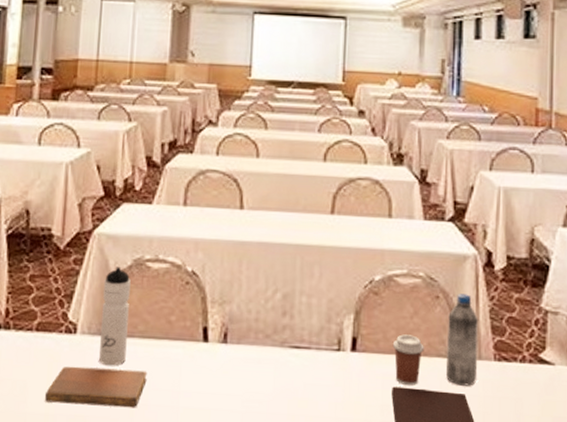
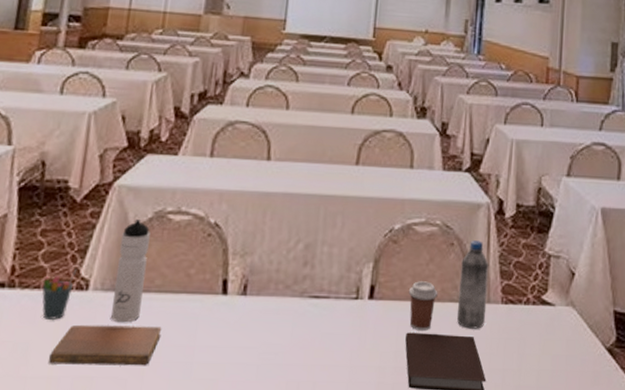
pen holder: none [34,313,64,361] -> present [42,269,76,320]

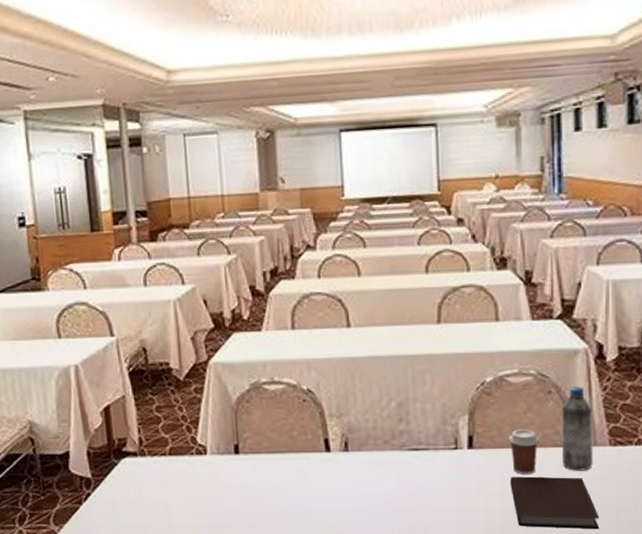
pen holder: present [42,269,76,320] -> none [167,438,193,480]
notebook: present [49,324,162,366] -> none [187,482,278,515]
water bottle: present [111,220,150,323] -> none [225,392,255,480]

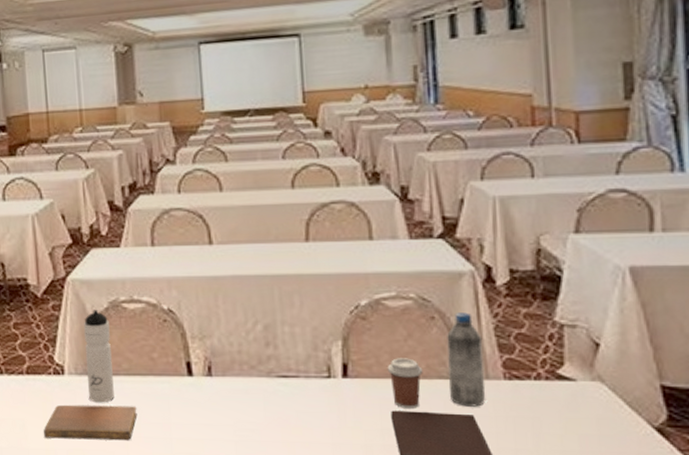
notebook: none [187,482,278,515] -> present [44,404,138,441]
water bottle: none [225,392,255,480] -> present [83,310,114,403]

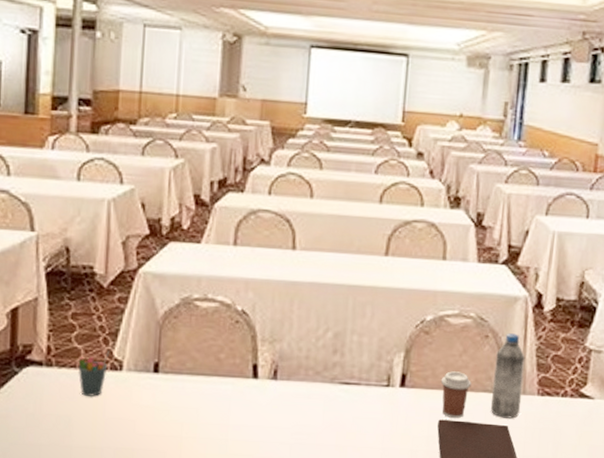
pen holder: none [24,357,51,400] -> present [78,351,109,396]
notebook: present [44,404,138,441] -> none [91,402,196,441]
water bottle: present [83,310,114,403] -> none [146,305,178,402]

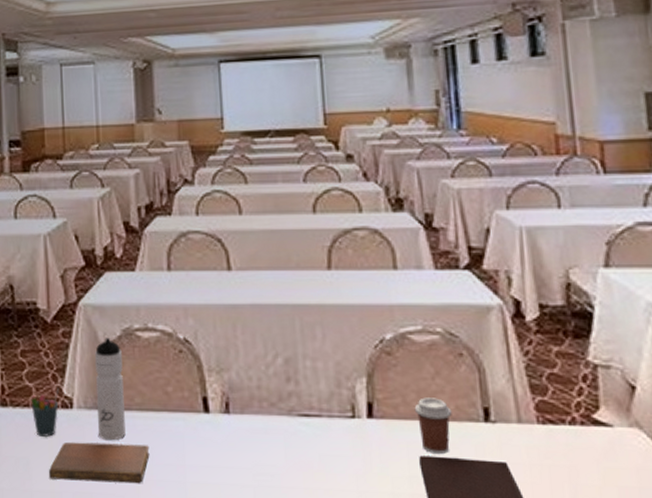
notebook: none [91,402,196,441] -> present [49,442,150,484]
water bottle: none [146,305,178,402] -> present [94,338,126,441]
water bottle: present [490,333,526,419] -> none [476,349,519,453]

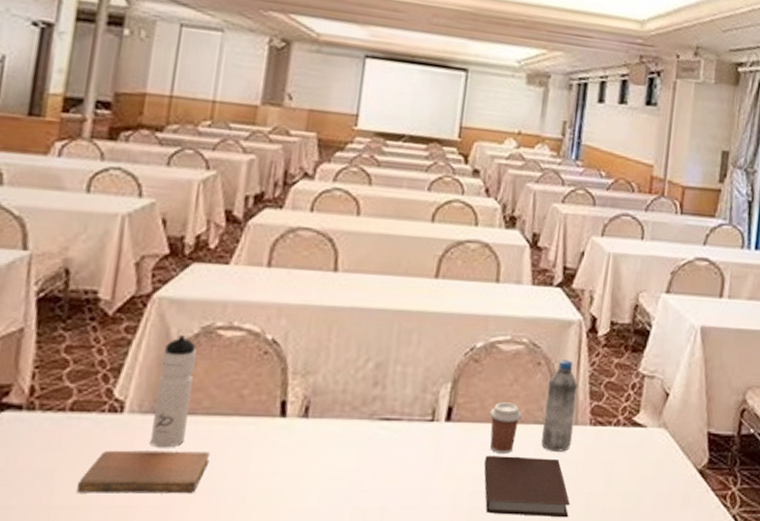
pen holder: present [31,388,59,437] -> none [67,390,108,445]
water bottle: none [476,349,519,453] -> present [540,359,579,452]

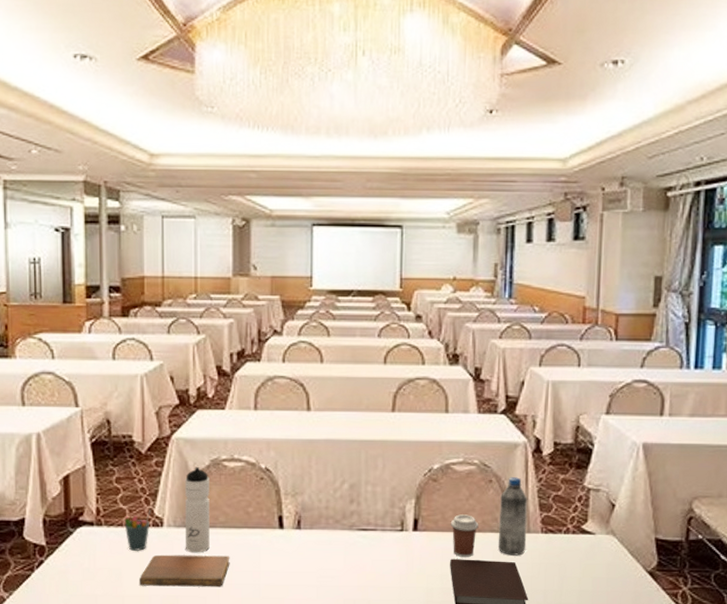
pen holder: none [67,390,108,445] -> present [124,510,150,551]

